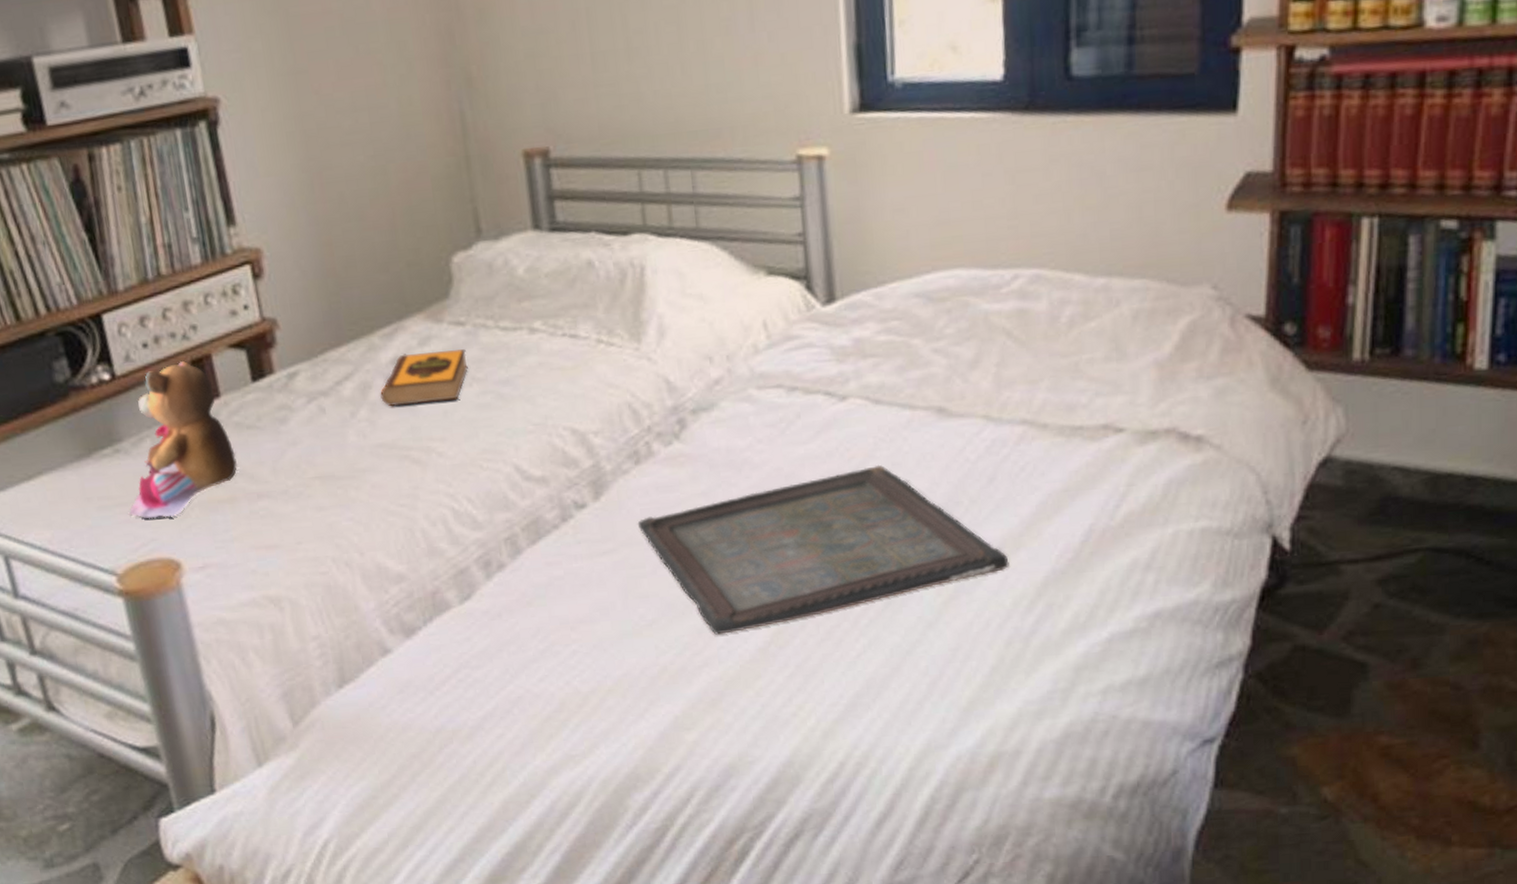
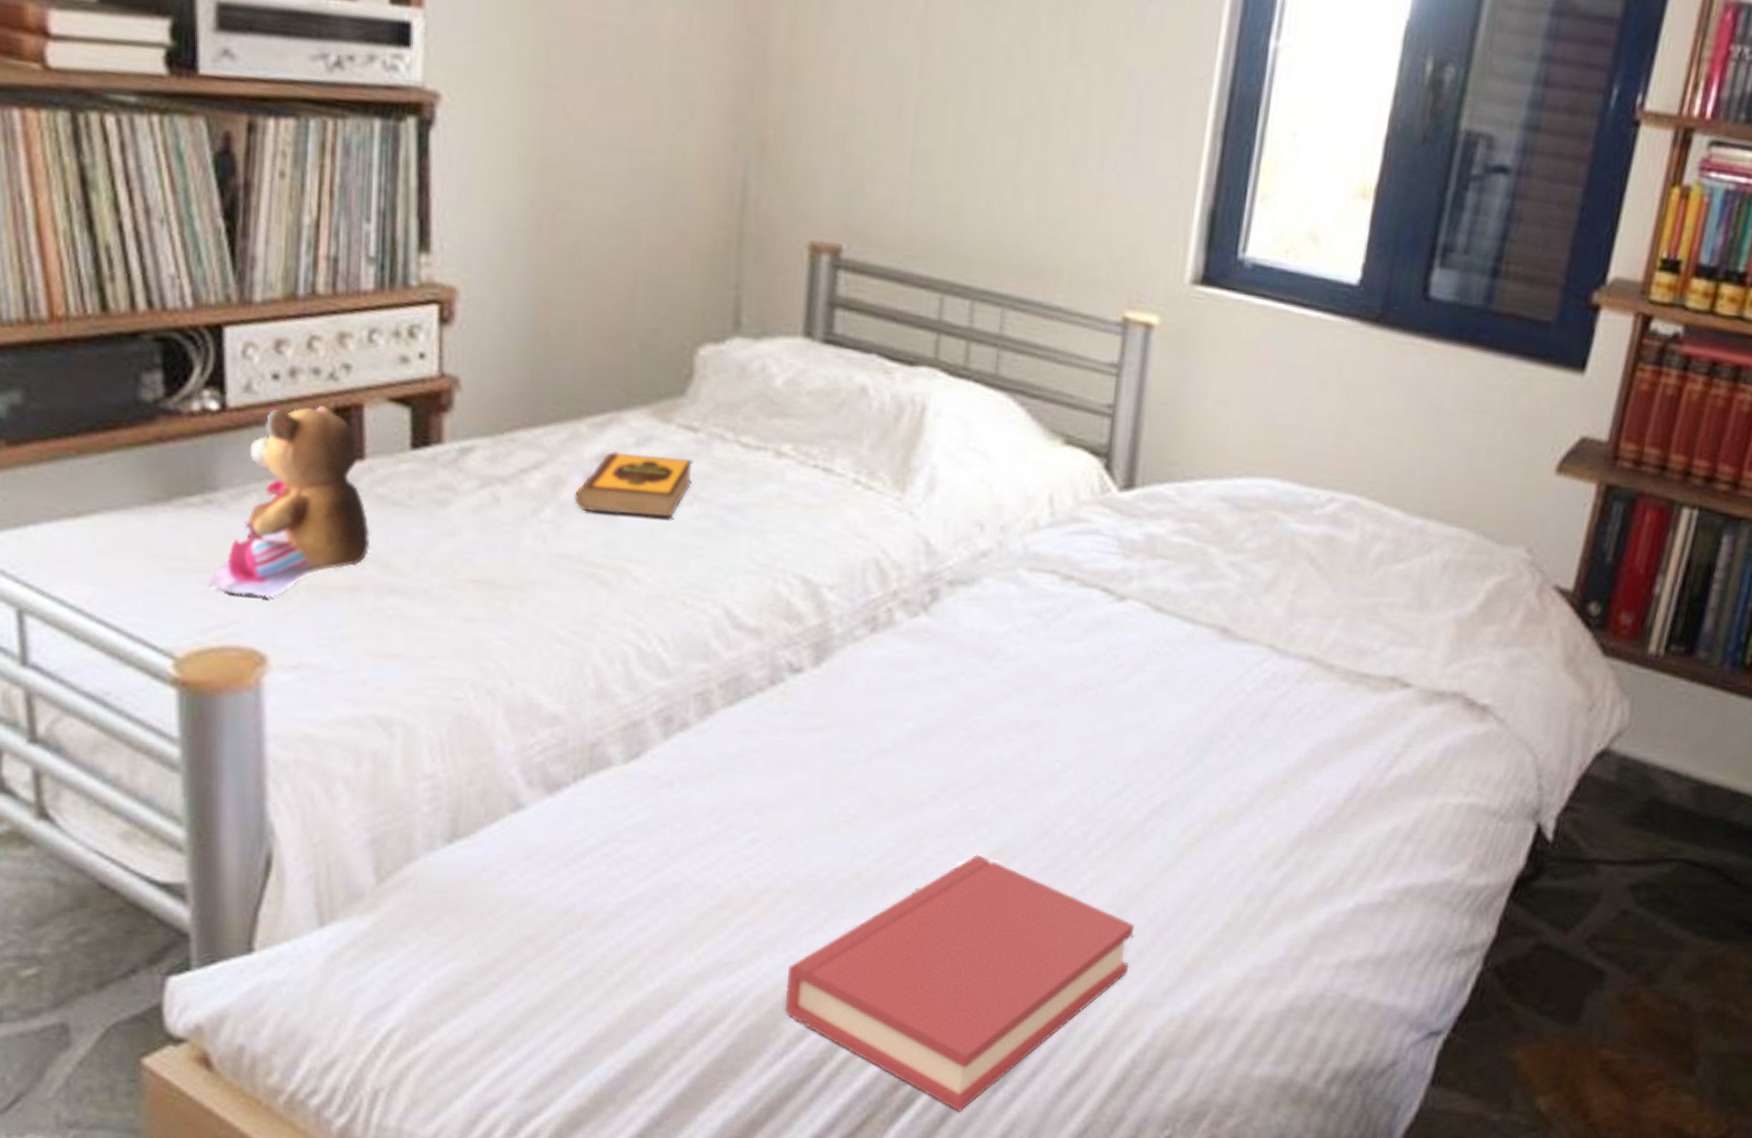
hardback book: none [623,637,912,857] -> present [785,854,1135,1111]
serving tray: present [637,464,1009,635] -> none [859,679,1266,845]

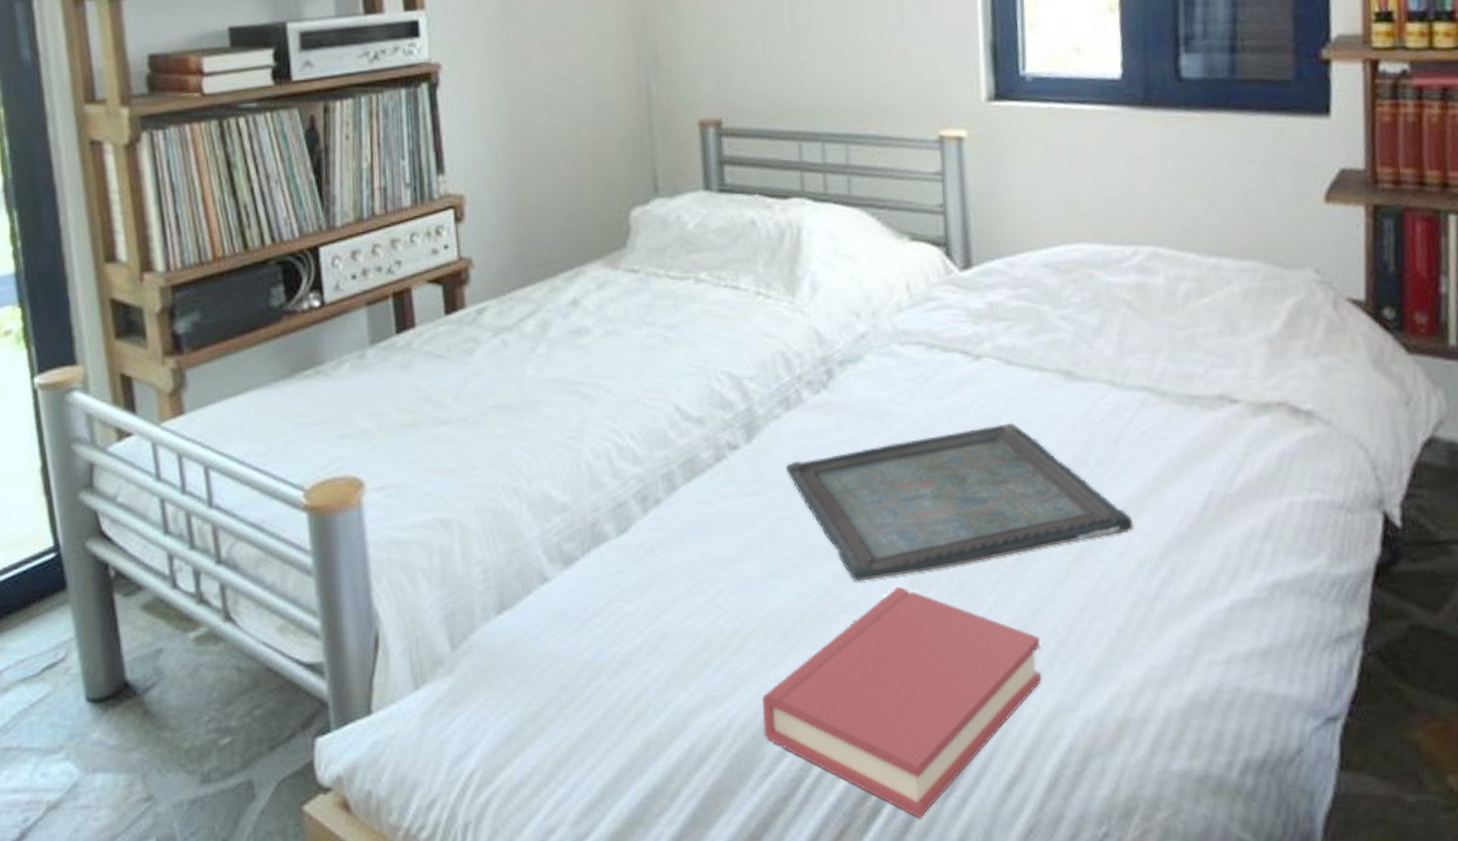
teddy bear: present [205,406,370,598] -> none [320,293,424,438]
hardback book: present [574,451,693,518] -> none [558,295,639,345]
serving tray: none [859,679,1266,845] -> present [785,422,1134,581]

